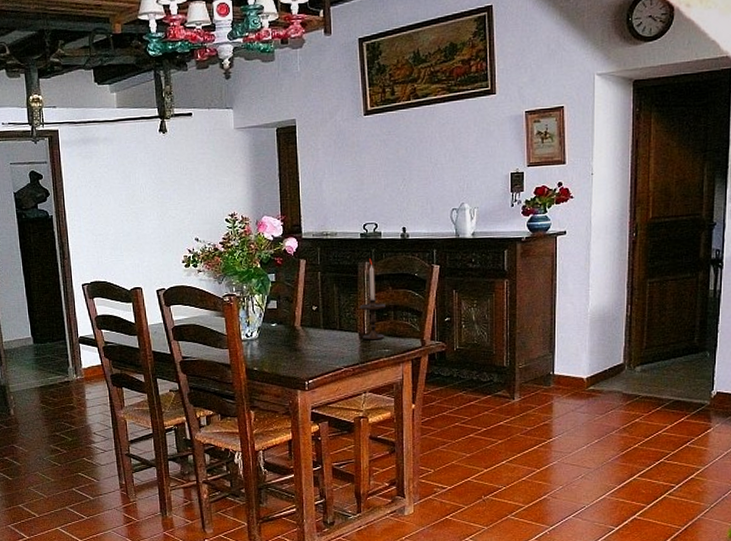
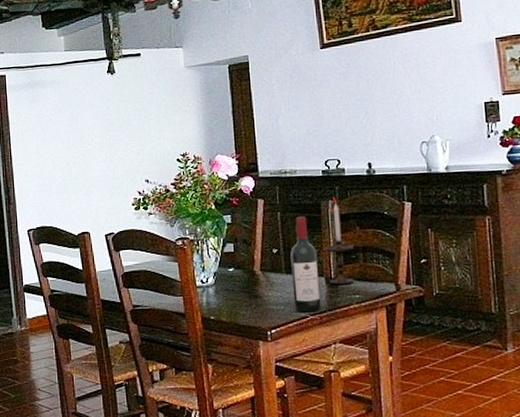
wine bottle: none [328,276,355,365] -> present [290,216,322,313]

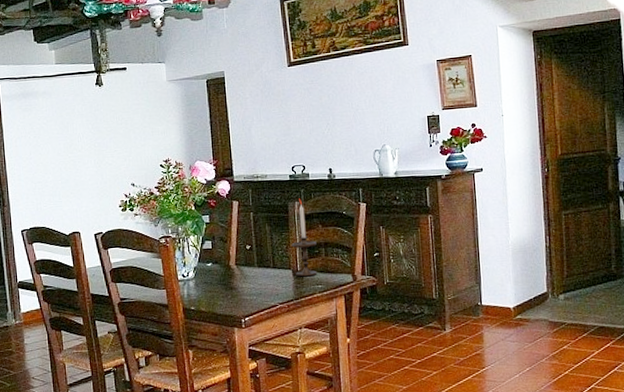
wine bottle: present [290,216,322,313] -> none [262,215,289,302]

